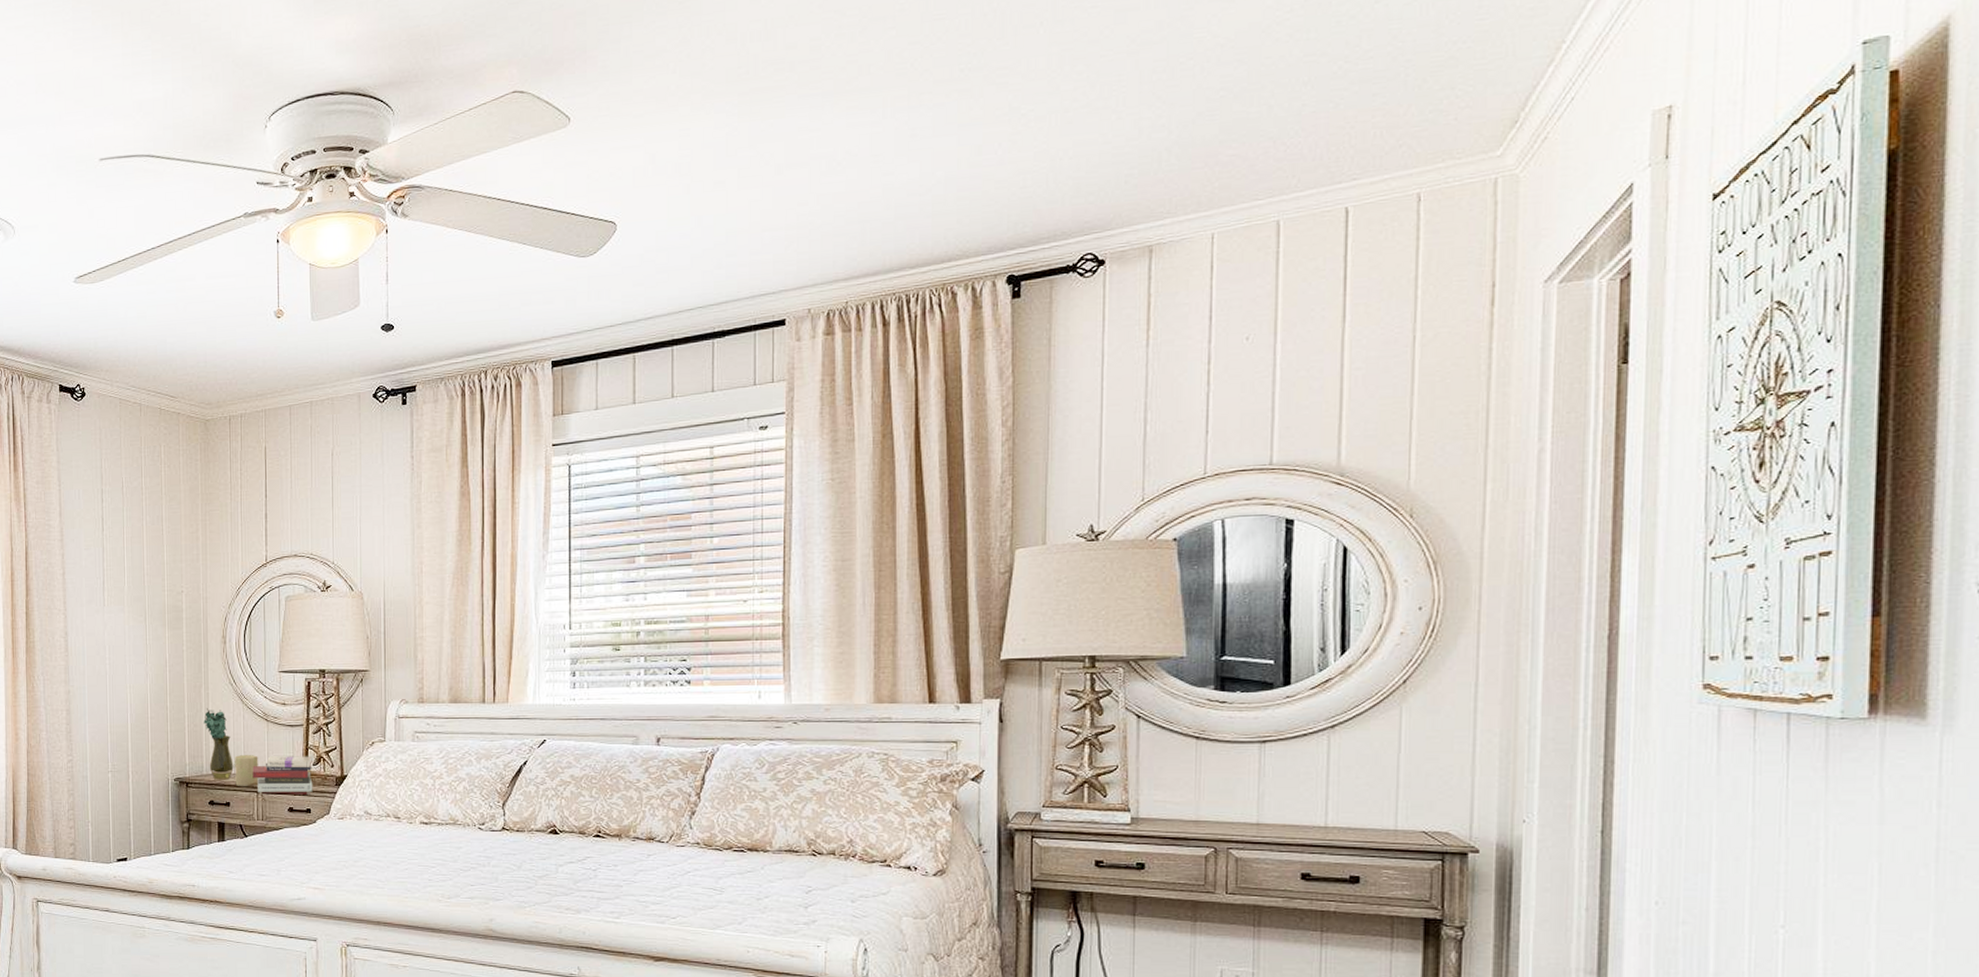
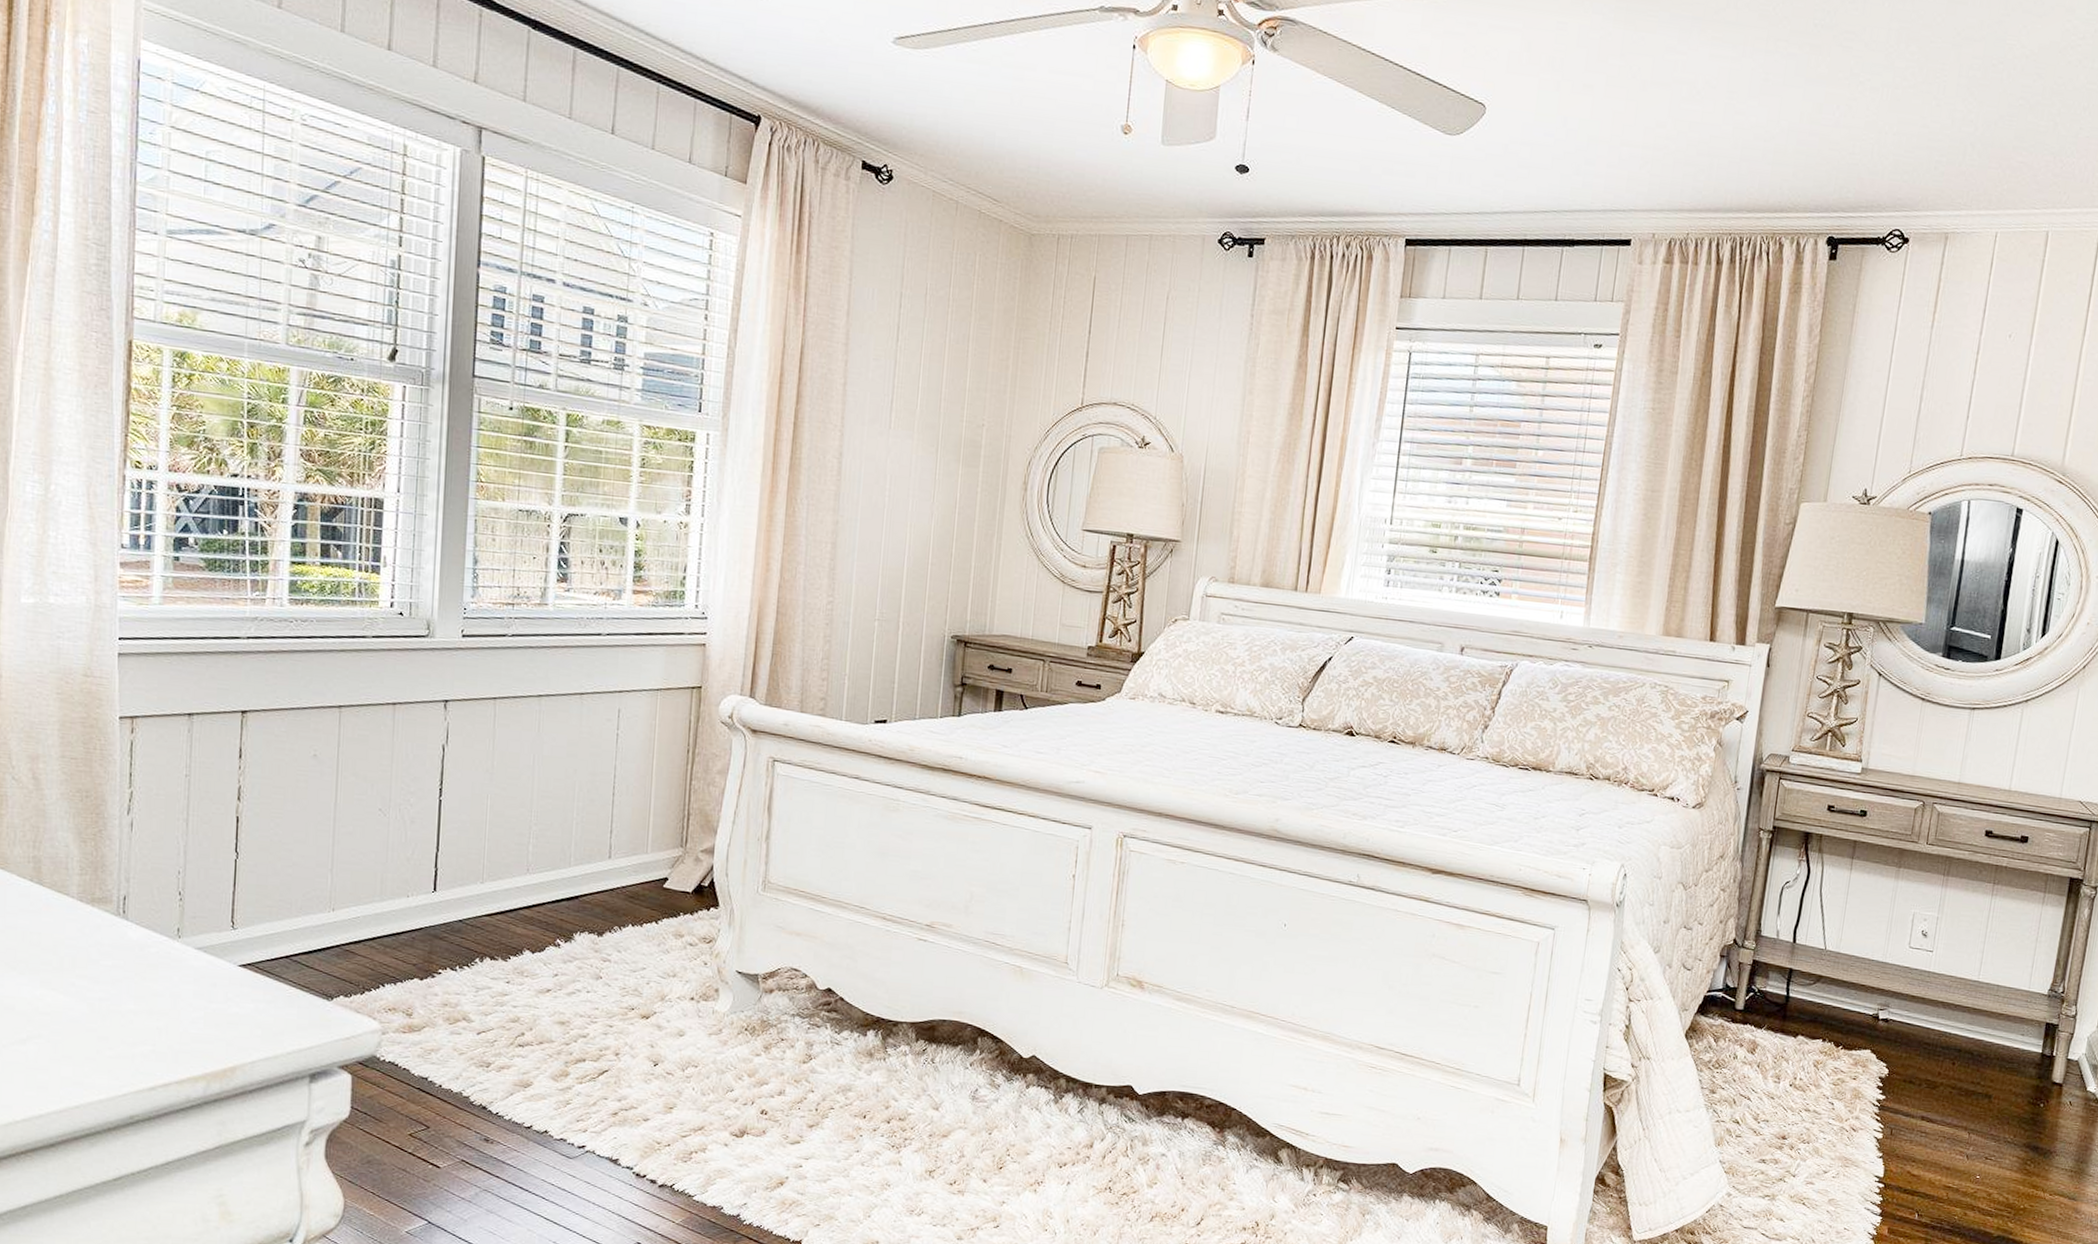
vase: present [203,707,234,780] -> none [991,560,1021,644]
candle: present [235,755,259,787] -> none [1020,617,1050,654]
books: present [252,756,313,795] -> none [1040,622,1108,669]

